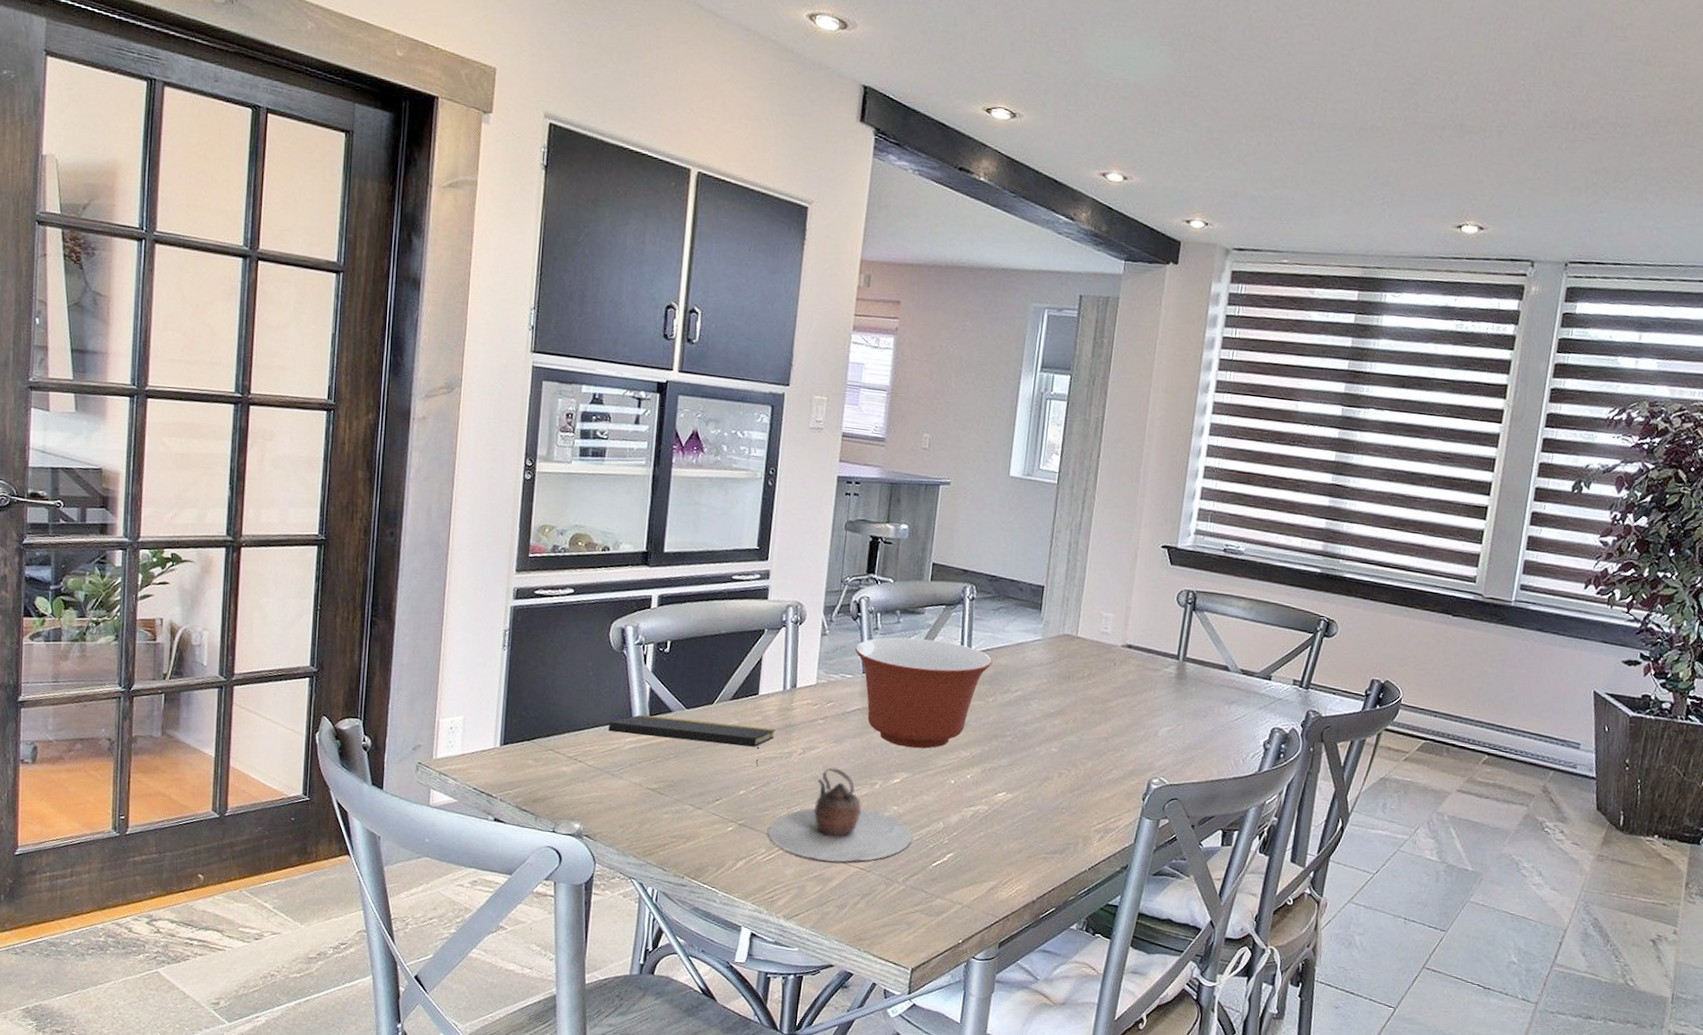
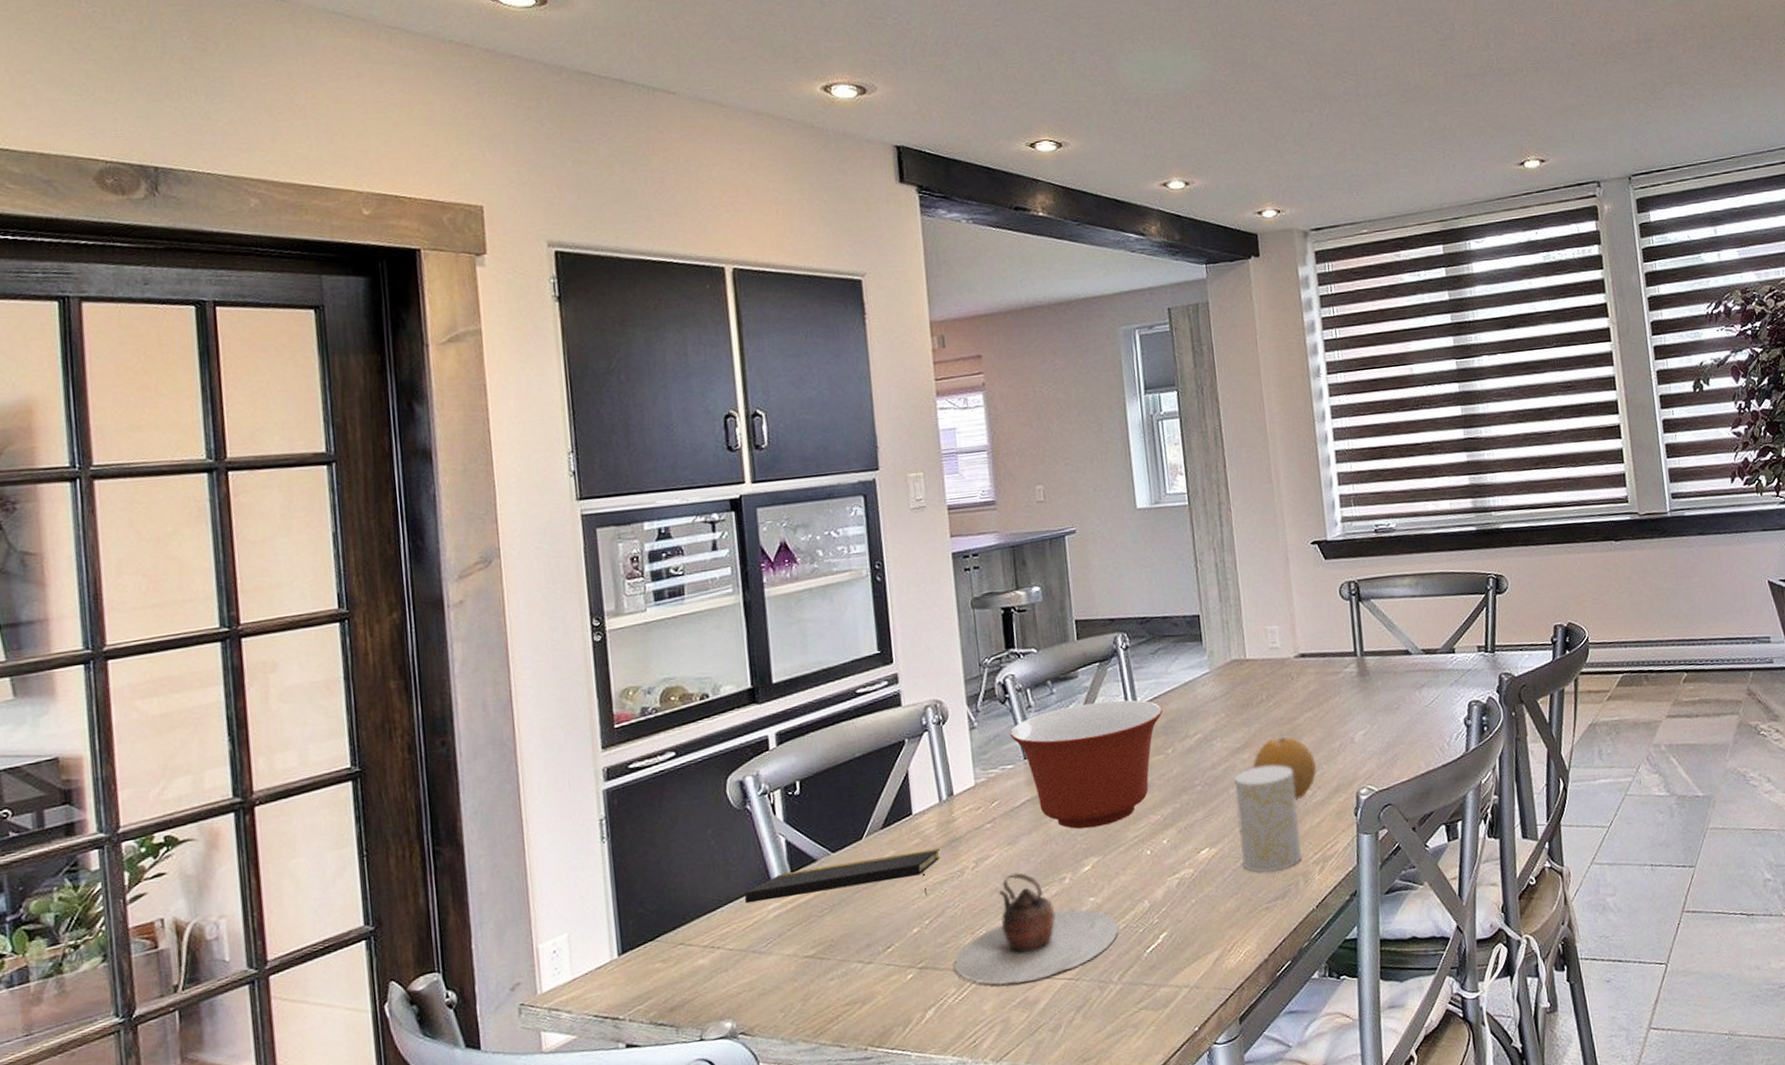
cup: none [1031,733,1096,829] -> present [1234,765,1302,873]
fruit: none [1060,713,1118,773] -> present [1252,736,1316,801]

